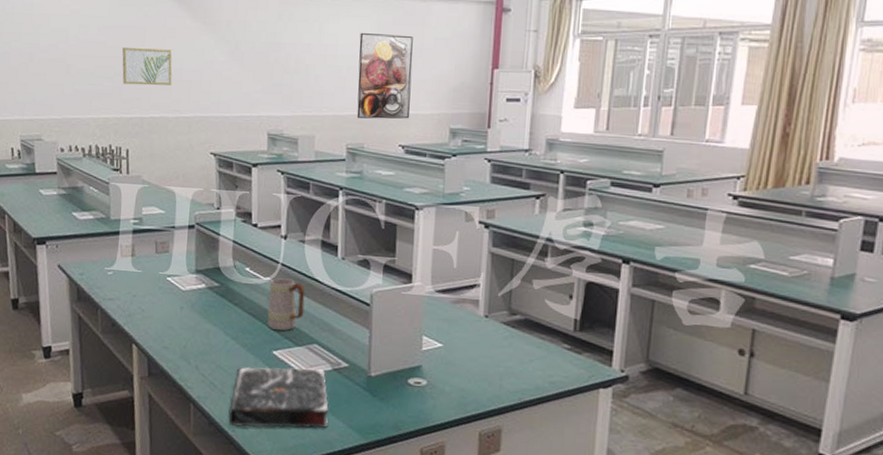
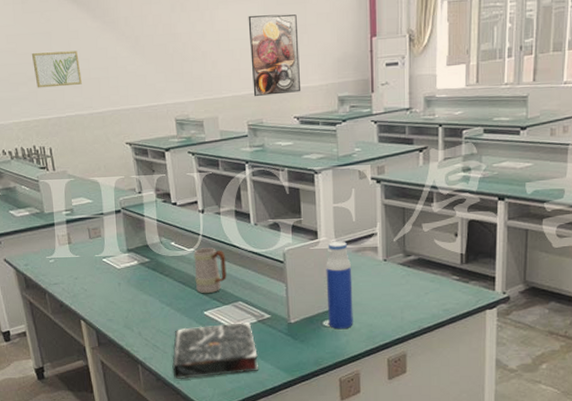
water bottle: none [414,288,448,391] -> present [326,241,353,330]

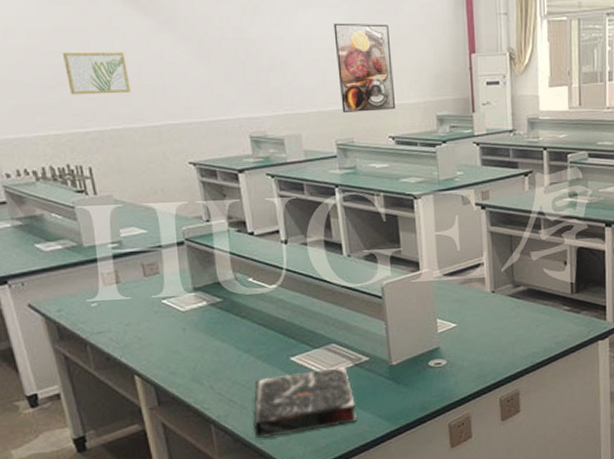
mug: present [193,248,227,294] -> none [276,283,317,337]
water bottle: present [326,241,353,330] -> none [429,272,462,370]

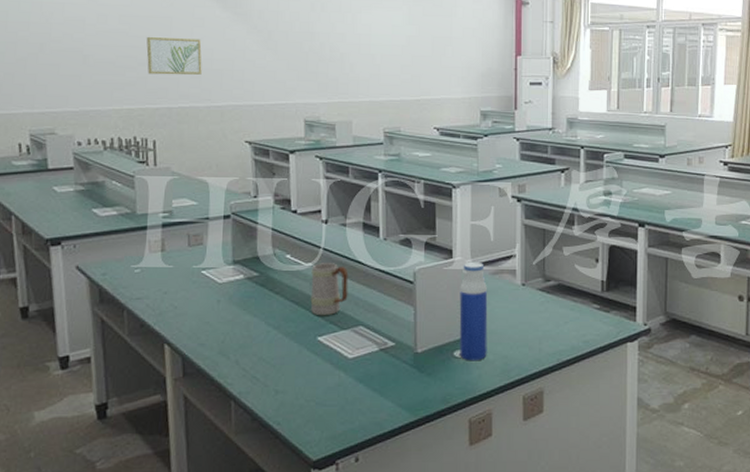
book: present [252,366,357,439] -> none [273,350,377,420]
mug: none [276,283,317,337] -> present [310,263,349,316]
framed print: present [333,23,396,112] -> none [391,22,443,104]
water bottle: none [429,272,462,370] -> present [459,261,488,361]

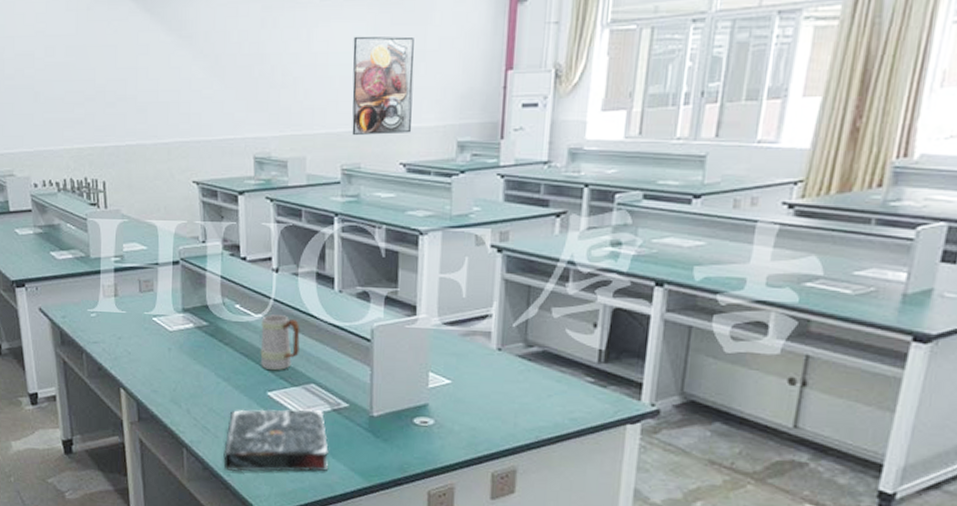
wall art: present [146,36,202,75] -> none [92,68,148,110]
book: none [273,350,377,420] -> present [223,409,328,472]
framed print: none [391,22,443,104] -> present [352,36,414,135]
water bottle: present [459,261,488,361] -> none [420,320,456,431]

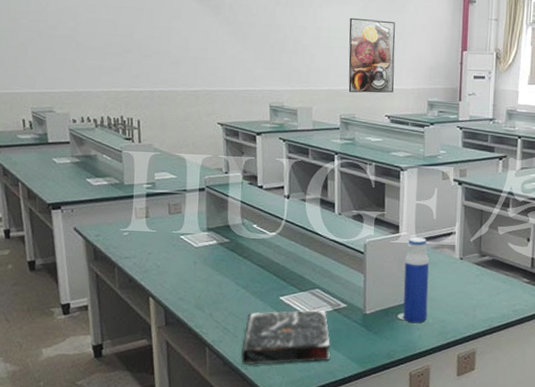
mug: present [260,314,300,371] -> none [274,233,307,279]
water bottle: none [420,320,456,431] -> present [403,236,430,324]

